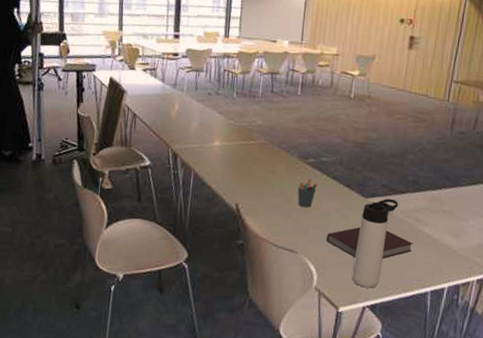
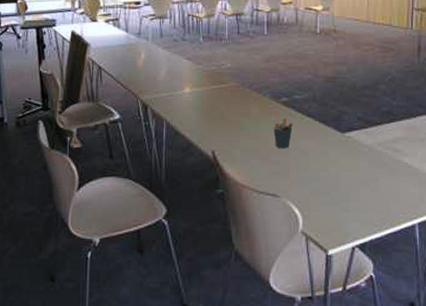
notebook: present [327,226,413,258] -> none [308,163,395,196]
thermos bottle: present [352,199,398,289] -> none [337,132,375,227]

